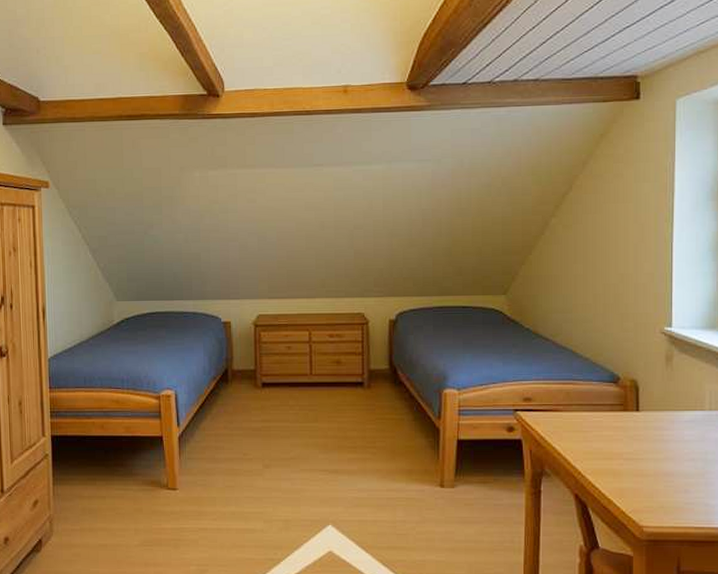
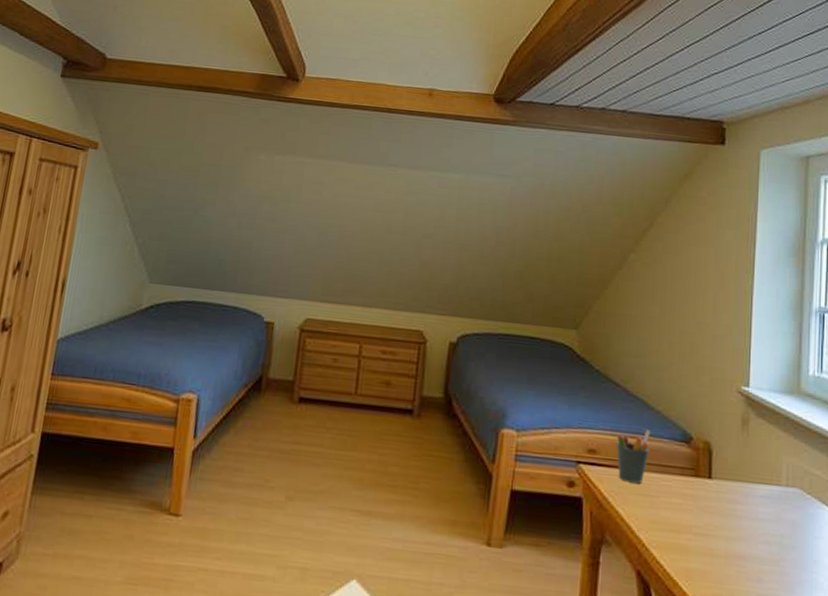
pen holder: none [549,375,580,422] -> present [616,429,650,484]

